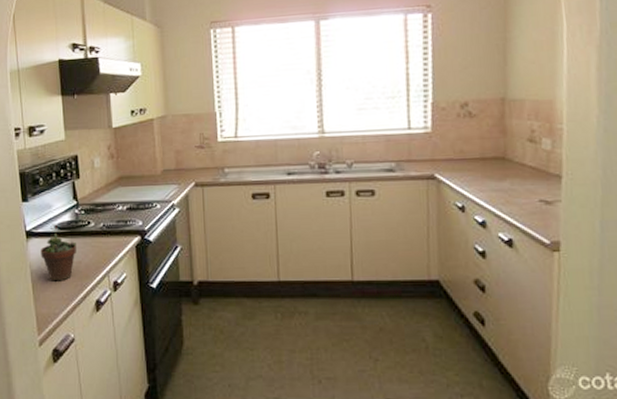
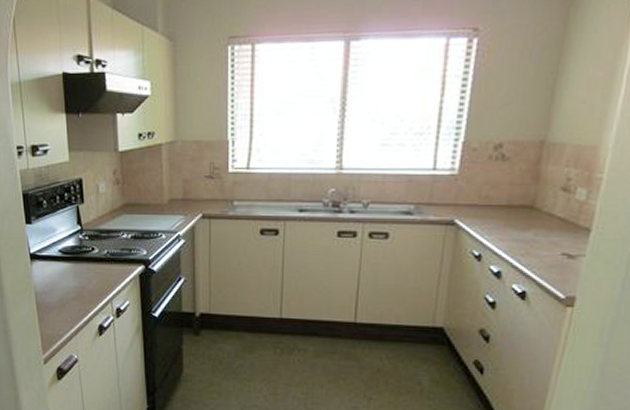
succulent plant: present [40,224,76,281] -> none [45,248,80,305]

